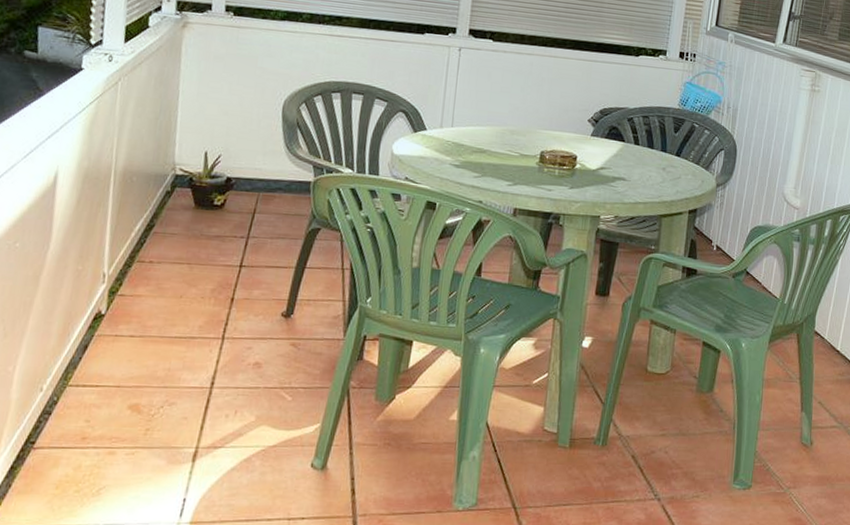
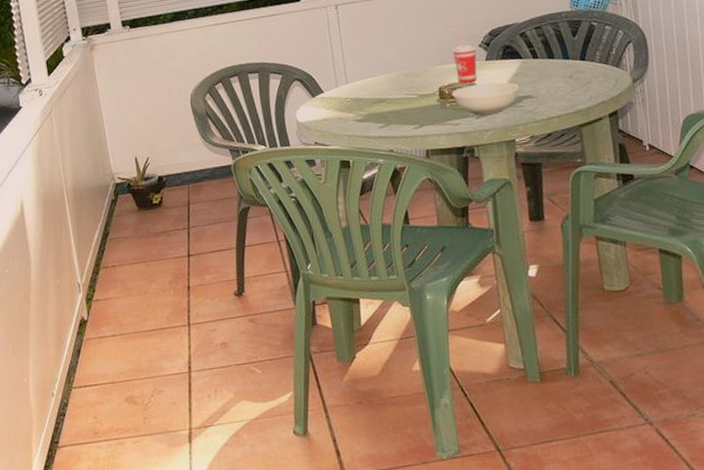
bowl: none [551,155,615,188] -> present [451,82,519,115]
beverage cup: none [561,96,586,153] -> present [446,28,477,83]

